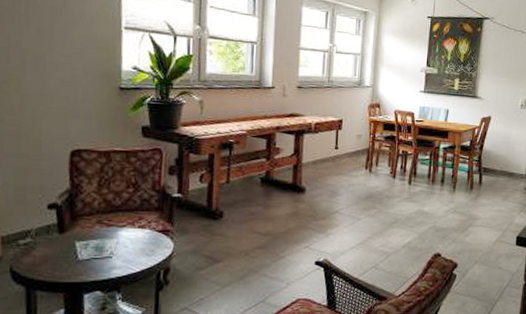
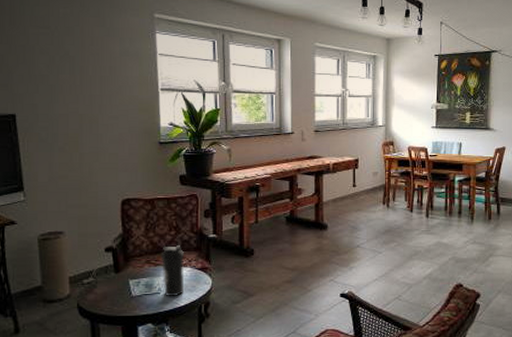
water bottle: none [115,204,143,262] -> present [160,245,184,297]

